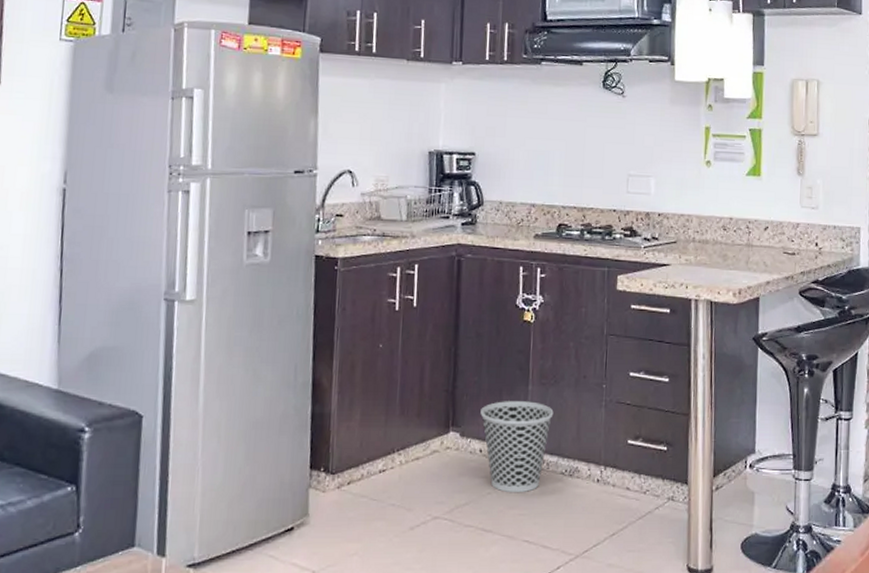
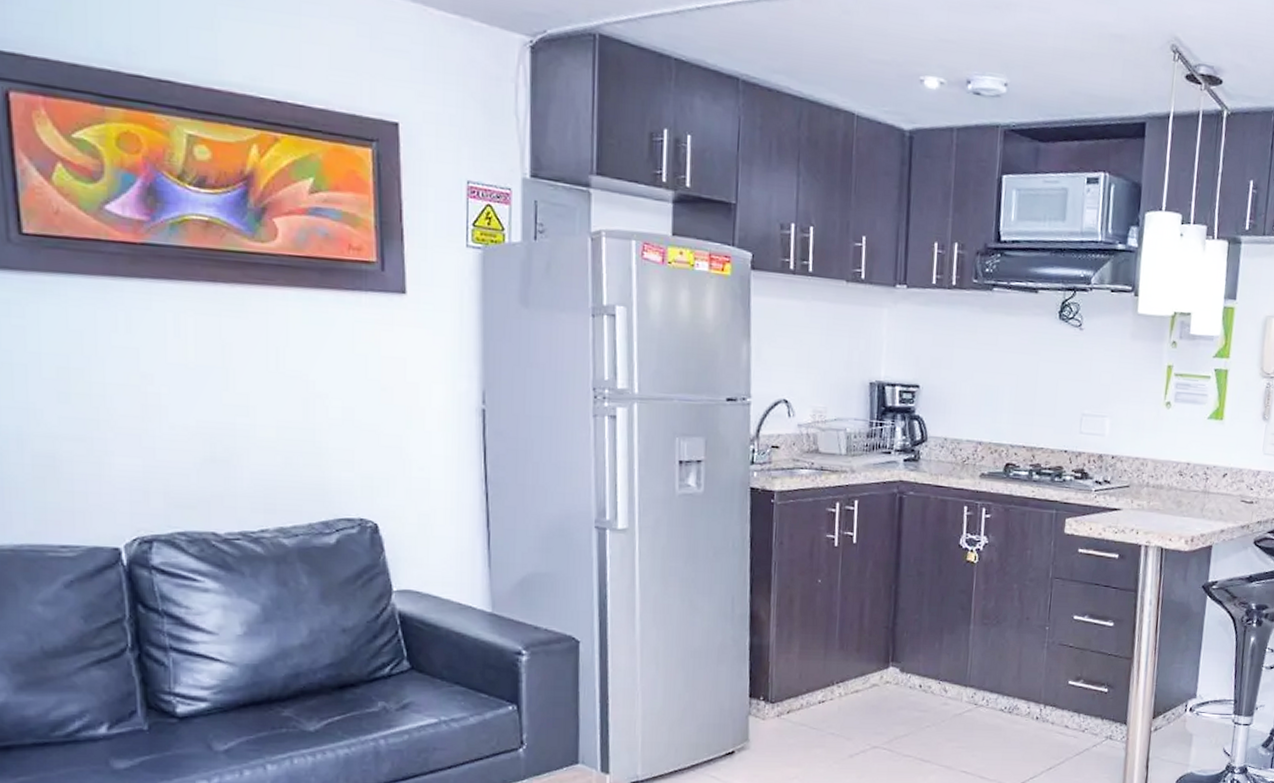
wastebasket: present [480,401,554,493] -> none [920,639,995,727]

